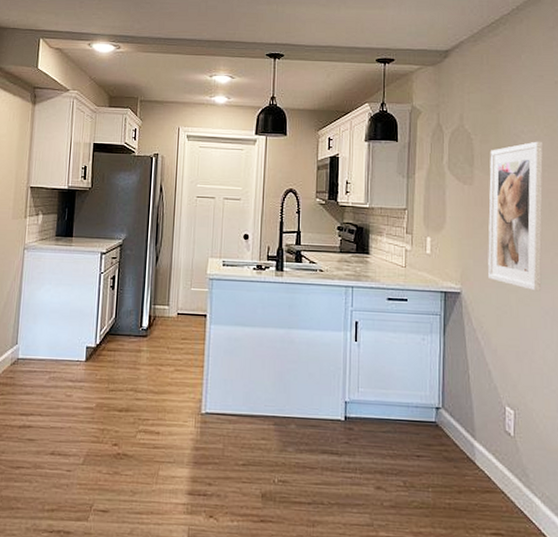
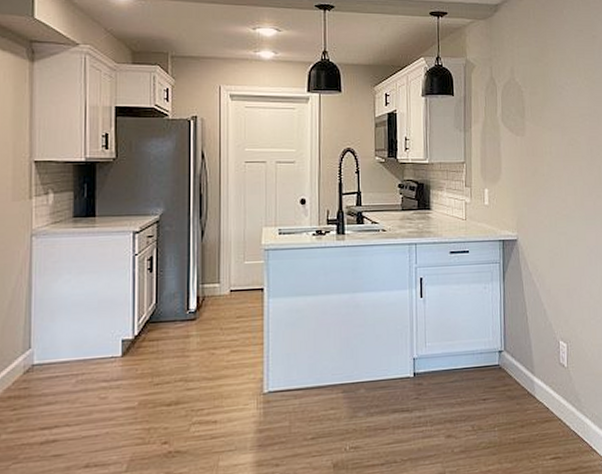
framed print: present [488,141,544,292] -> none [539,92,587,232]

